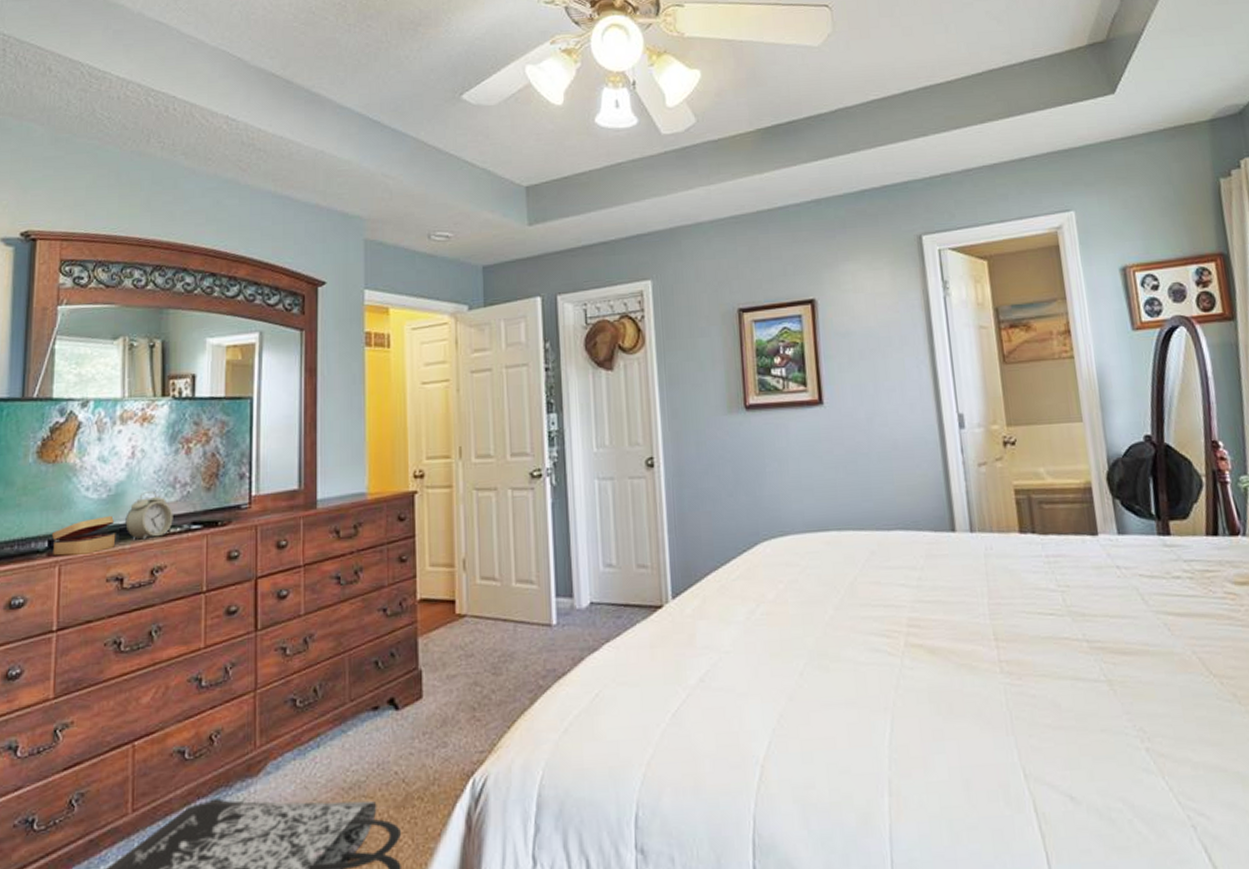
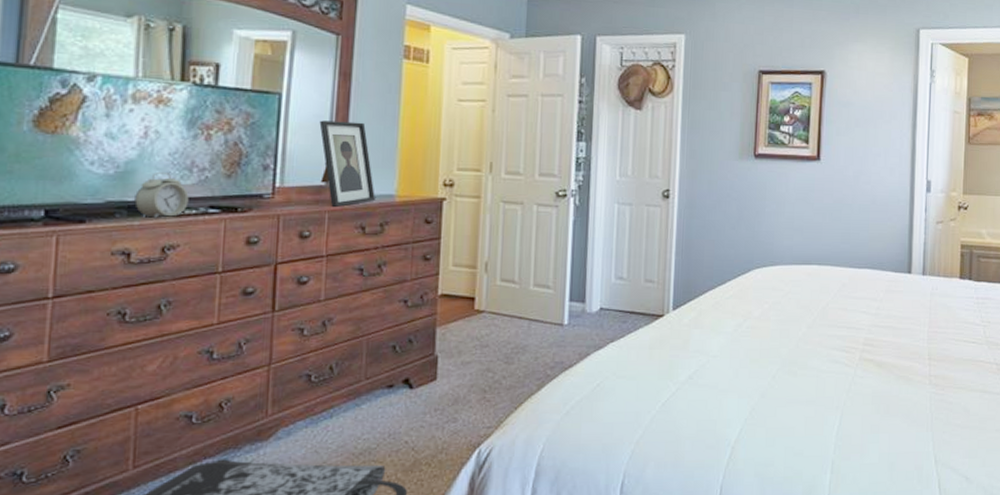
jewelry box: present [52,515,116,558] -> none [49,191,124,228]
picture frame: none [289,418,347,512] -> present [319,120,375,207]

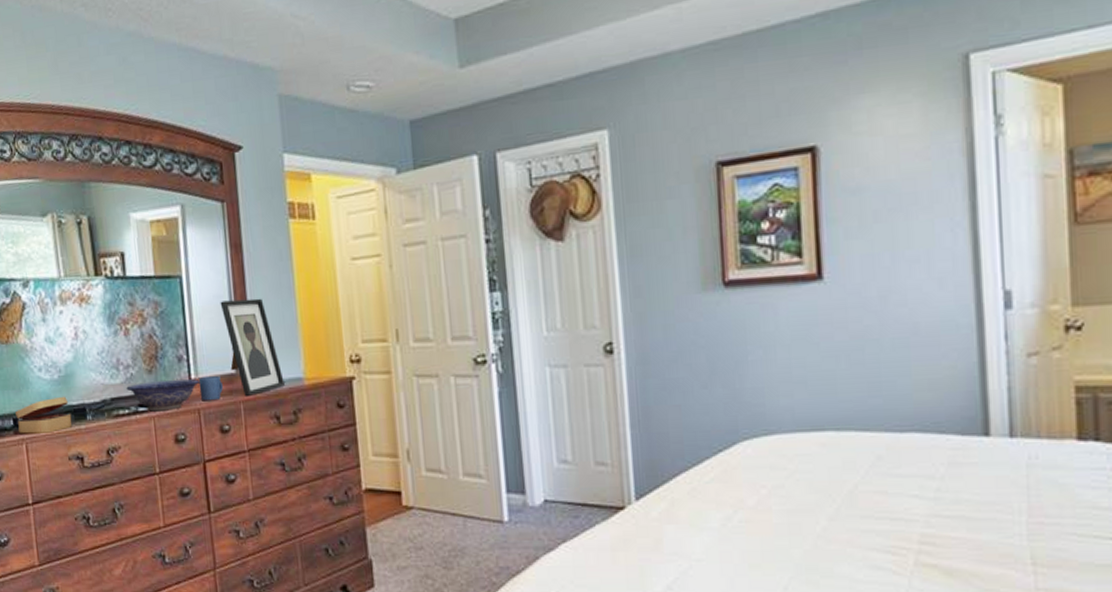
jewelry box: none [49,191,124,228] -> present [15,396,72,436]
alarm clock: present [134,171,189,219] -> none [77,372,121,422]
decorative bowl: none [197,186,285,214] -> present [126,379,200,412]
mug: none [282,185,309,210] -> present [198,375,223,403]

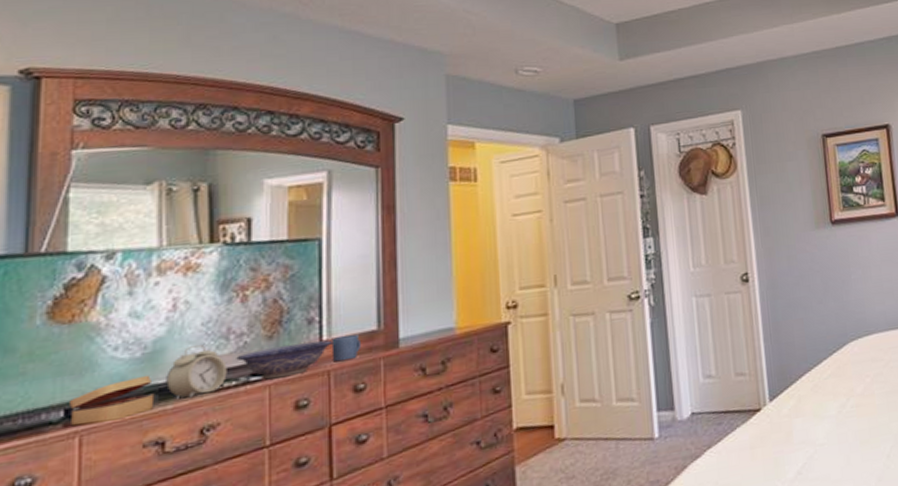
alarm clock: none [77,372,121,422] -> present [166,344,227,399]
picture frame: present [220,298,285,396] -> none [365,255,433,352]

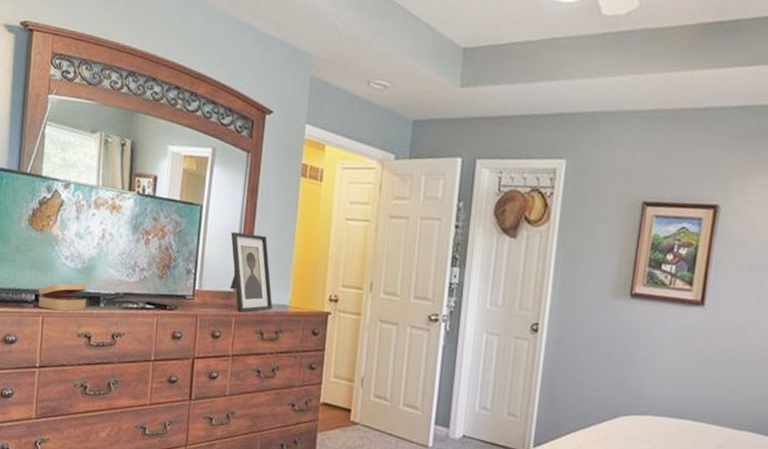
alarm clock: present [166,344,227,399] -> none [94,269,132,310]
decorative bowl: present [236,340,333,380] -> none [138,285,202,312]
mug: present [331,334,360,364] -> none [200,290,221,312]
picture frame: none [365,255,433,352] -> present [230,232,273,312]

